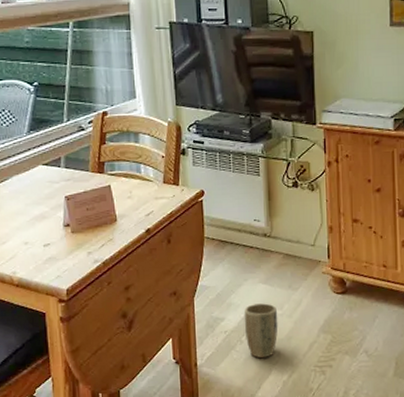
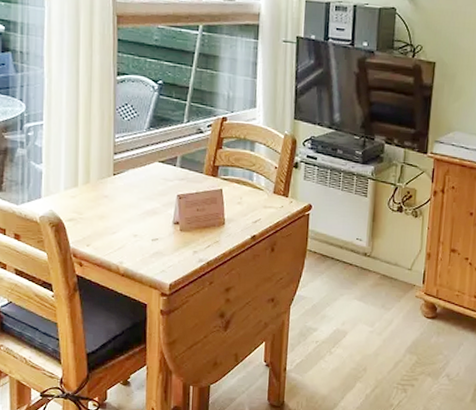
plant pot: present [244,303,278,359] -> none [335,318,369,371]

